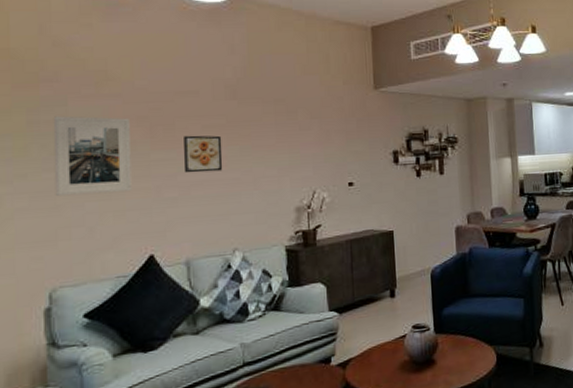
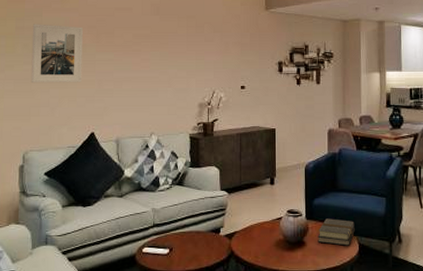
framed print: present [183,135,223,173] -> none [118,42,147,71]
book: none [449,329,491,359] -> present [318,218,355,246]

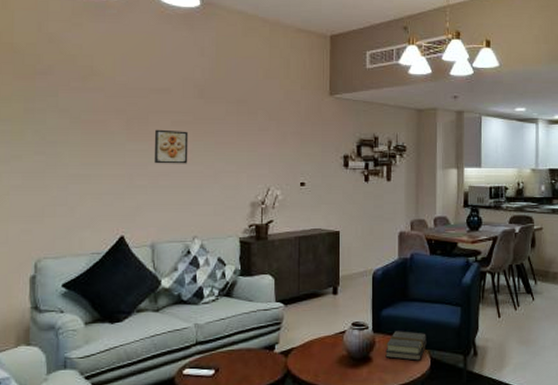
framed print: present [31,24,83,84] -> none [44,105,109,178]
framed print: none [118,42,147,71] -> present [154,129,189,164]

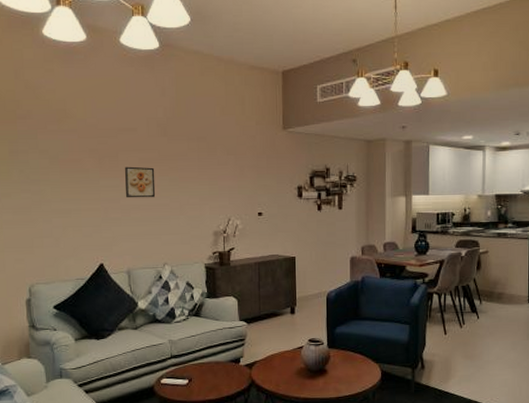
book: present [385,331,427,361] -> none [339,346,377,373]

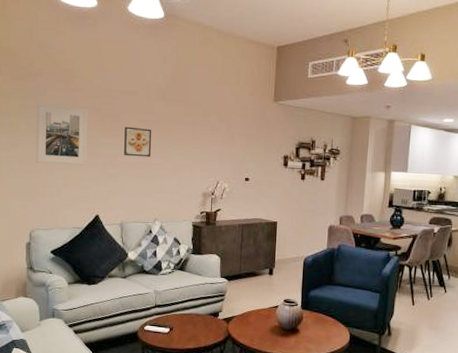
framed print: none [27,147,86,213] -> present [36,103,88,166]

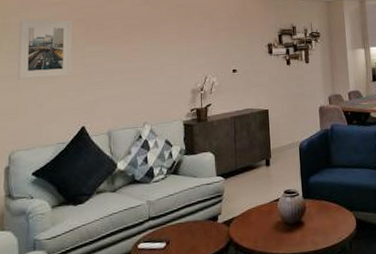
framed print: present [123,126,152,157] -> none [109,33,138,62]

